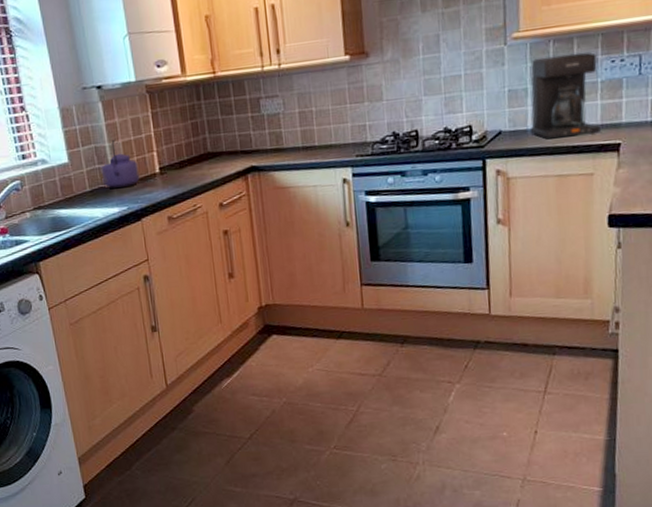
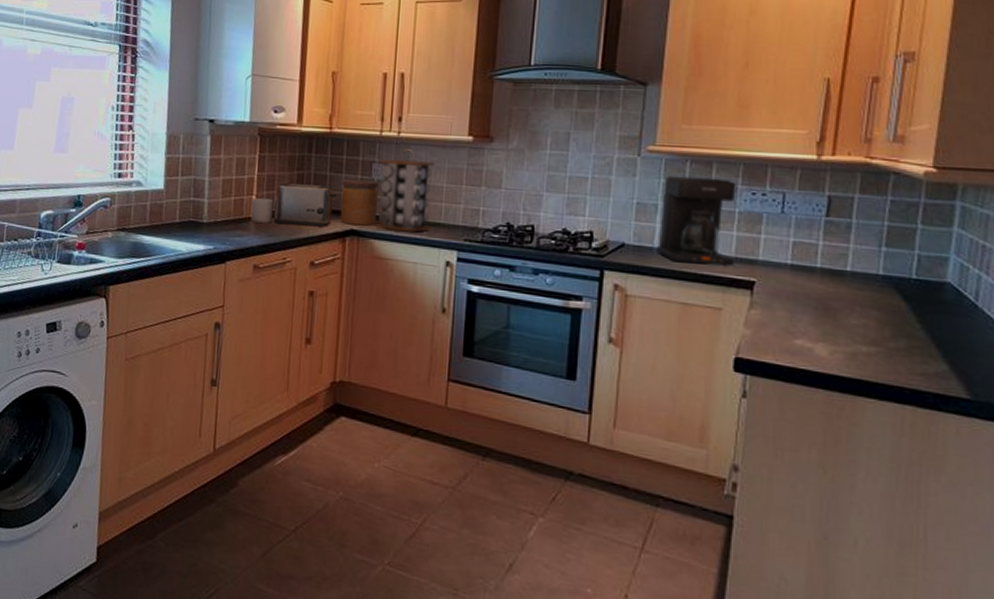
kettle: present [101,139,140,189] -> none [194,175,235,227]
mug: none [153,152,176,177] -> present [250,198,274,223]
toaster: none [173,129,232,176] -> present [273,183,337,229]
jar: none [234,116,273,163] -> present [340,179,379,226]
spice rack: none [265,78,324,161] -> present [375,148,435,233]

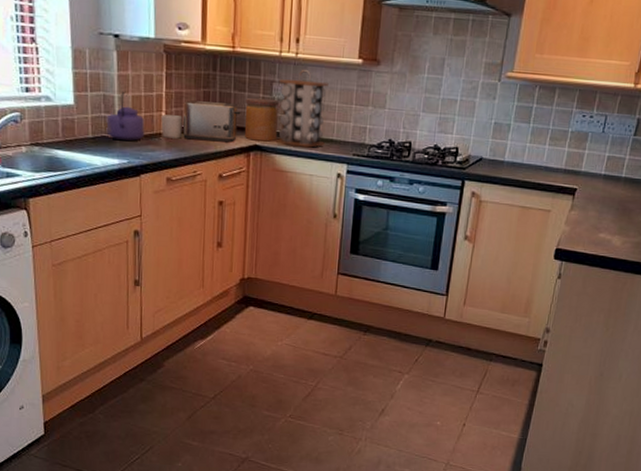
kettle: none [194,175,235,227] -> present [106,91,145,142]
coffee maker: present [656,175,736,266] -> none [506,99,572,177]

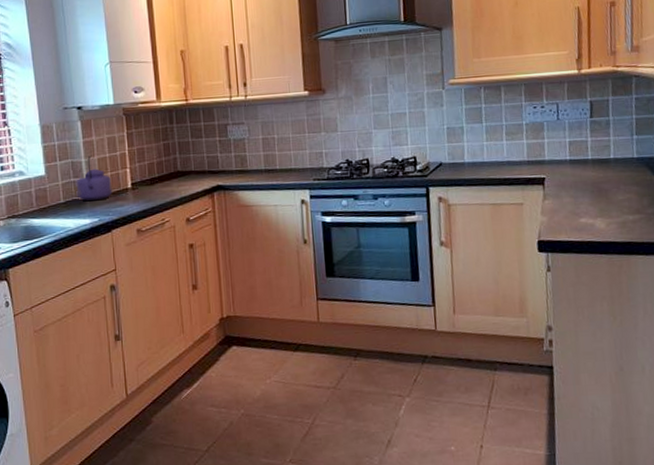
mug: present [161,114,183,139] -> none [126,169,147,192]
toaster: present [182,100,241,144] -> none [145,150,201,191]
jar: present [244,97,279,142] -> none [203,140,237,182]
spice rack: present [276,69,329,148] -> none [232,108,284,182]

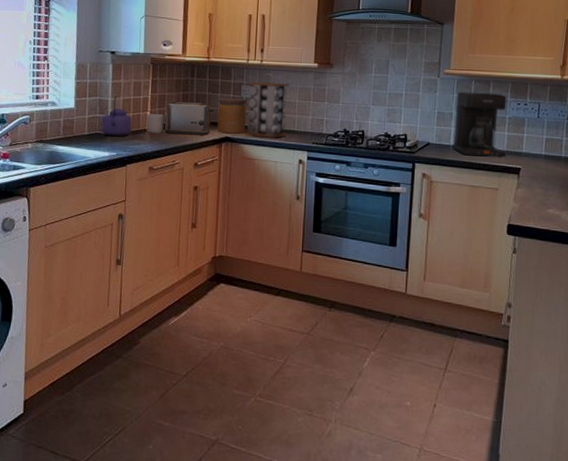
mug: none [126,169,147,192] -> present [146,114,165,134]
toaster: none [145,150,201,191] -> present [164,101,214,137]
jar: none [203,140,237,182] -> present [217,97,247,134]
spice rack: none [232,108,284,182] -> present [245,73,289,138]
coffee maker: none [466,99,527,172] -> present [451,91,507,158]

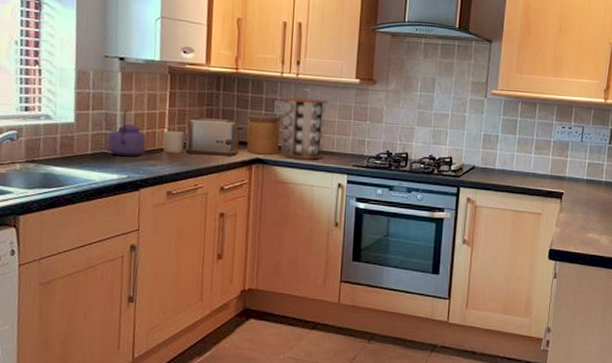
coffee maker: present [451,91,507,158] -> none [497,113,552,182]

